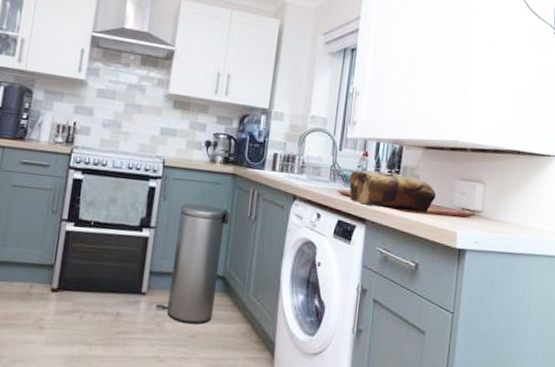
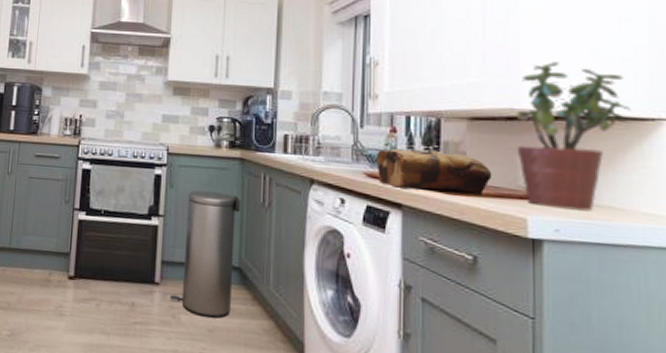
potted plant: none [456,103,536,227] -> present [516,60,631,212]

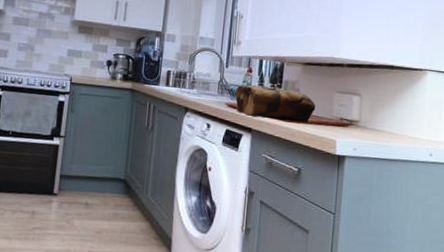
pedal bin: present [170,190,241,319] -> none [66,115,129,222]
potted plant: present [516,60,631,212] -> none [333,23,409,136]

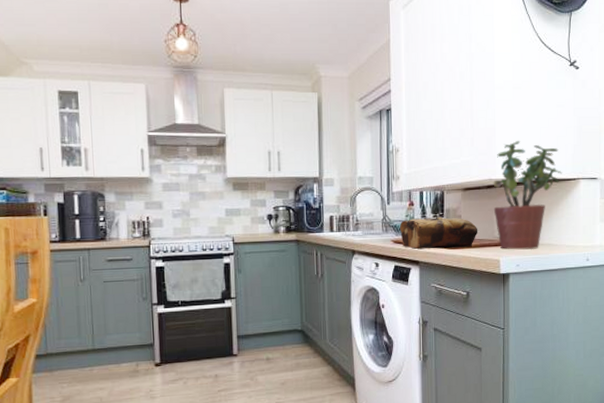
potted plant: none [333,23,409,136] -> present [493,140,562,250]

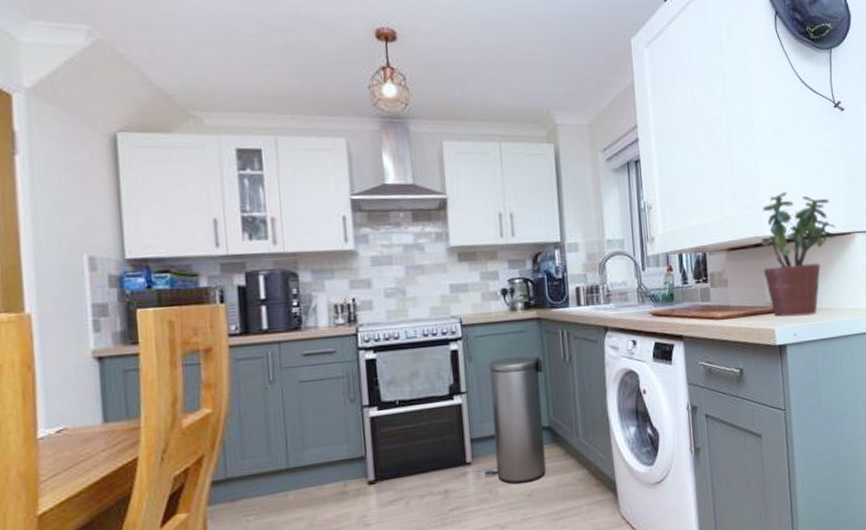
pedal bin: none [248,271,299,374] -> present [485,356,546,485]
bread loaf: present [399,216,478,249] -> none [657,282,748,321]

